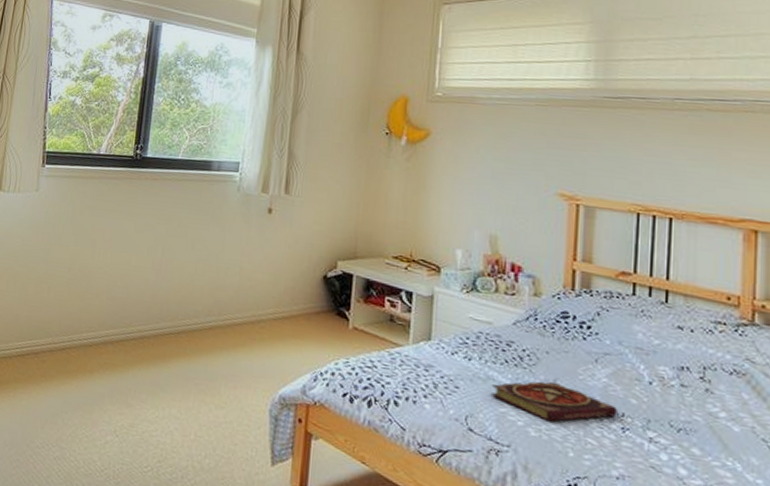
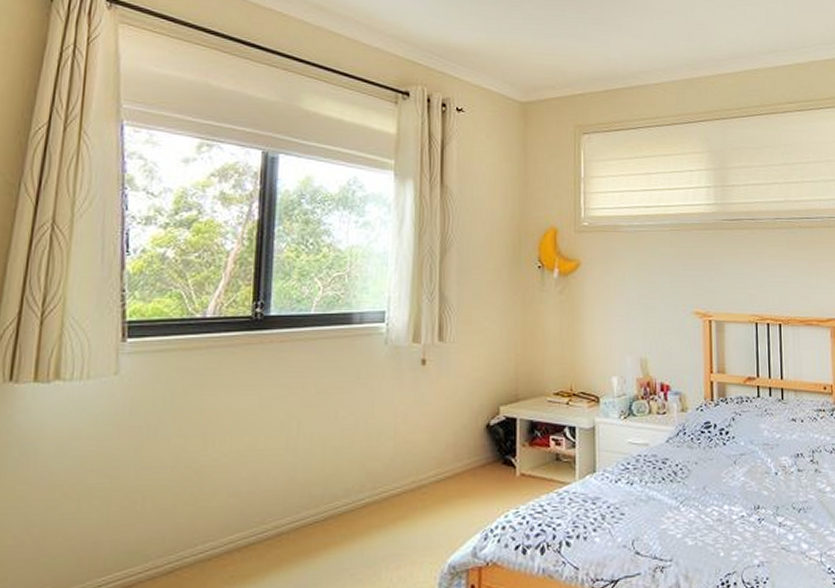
book: present [490,381,617,422] -> none [652,489,754,528]

